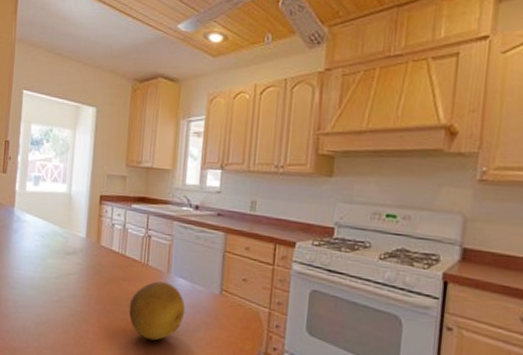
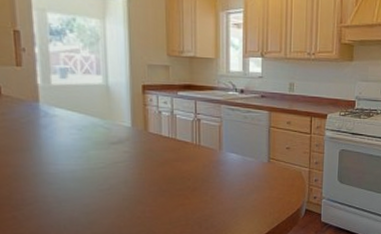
fruit: present [128,281,186,341] -> none [185,158,239,209]

